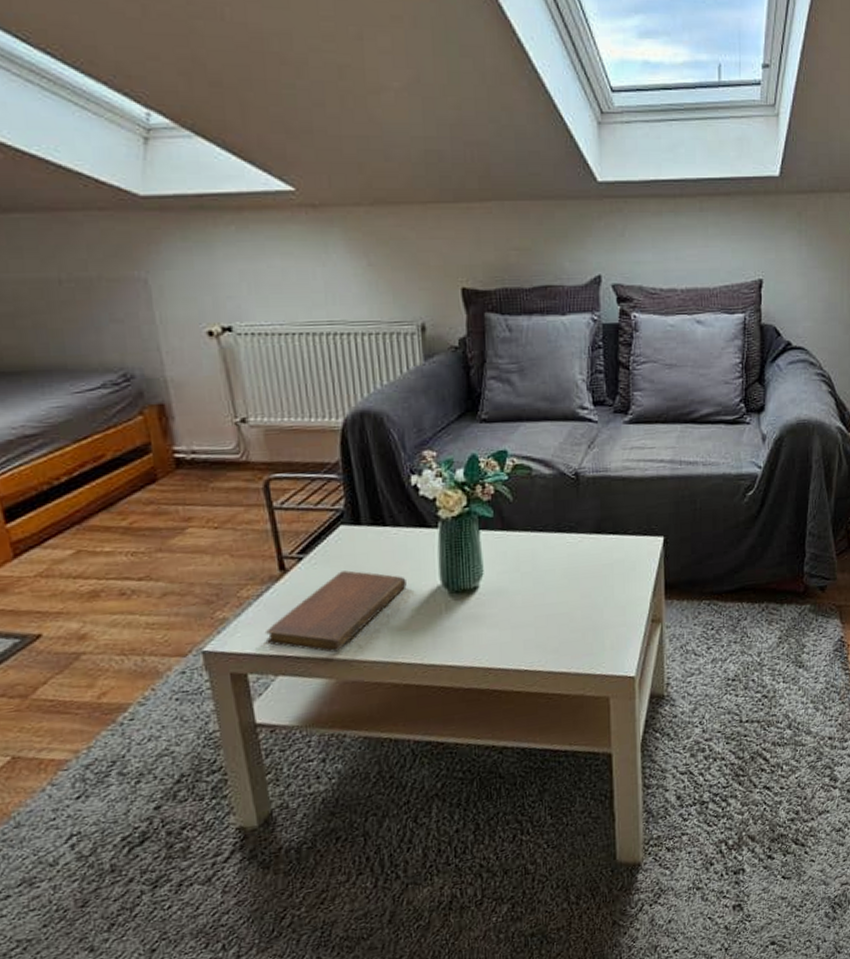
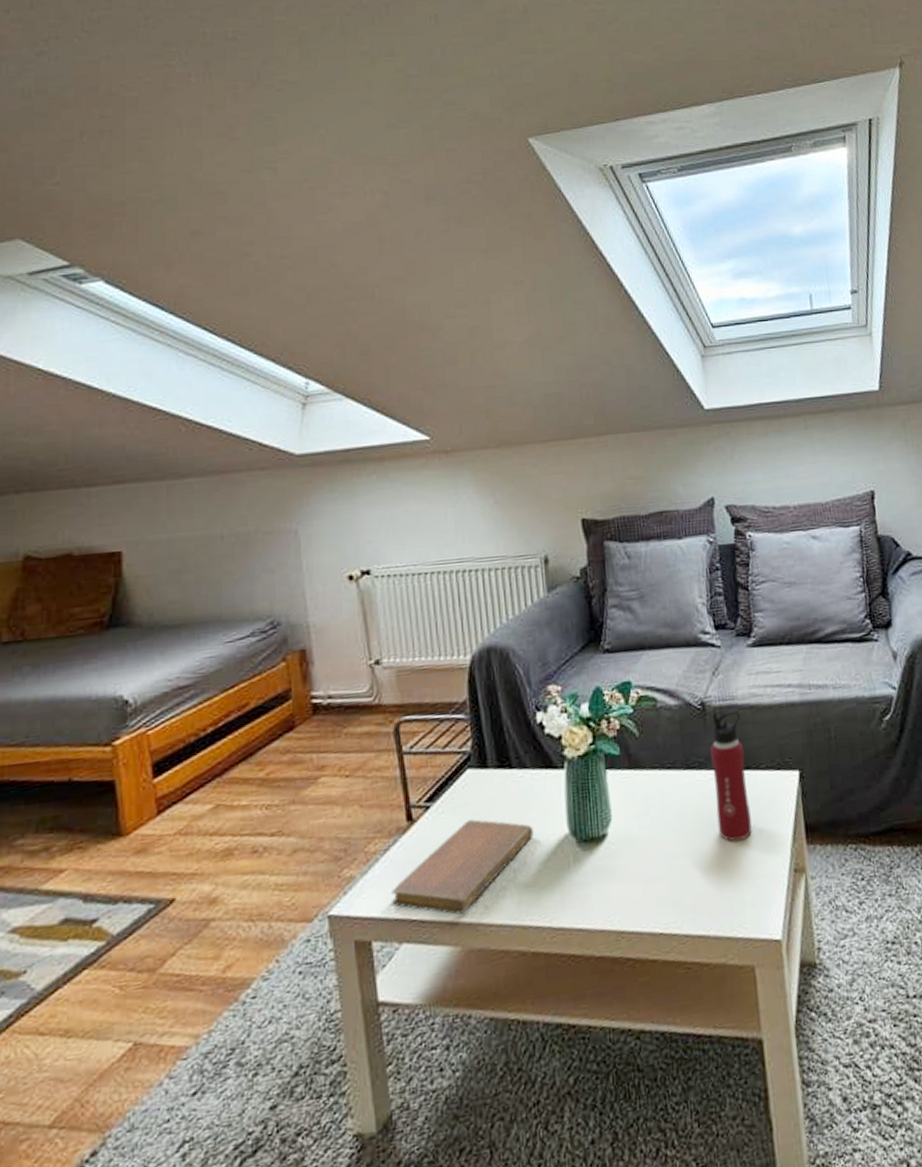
water bottle: none [582,480,616,596] -> present [710,709,752,842]

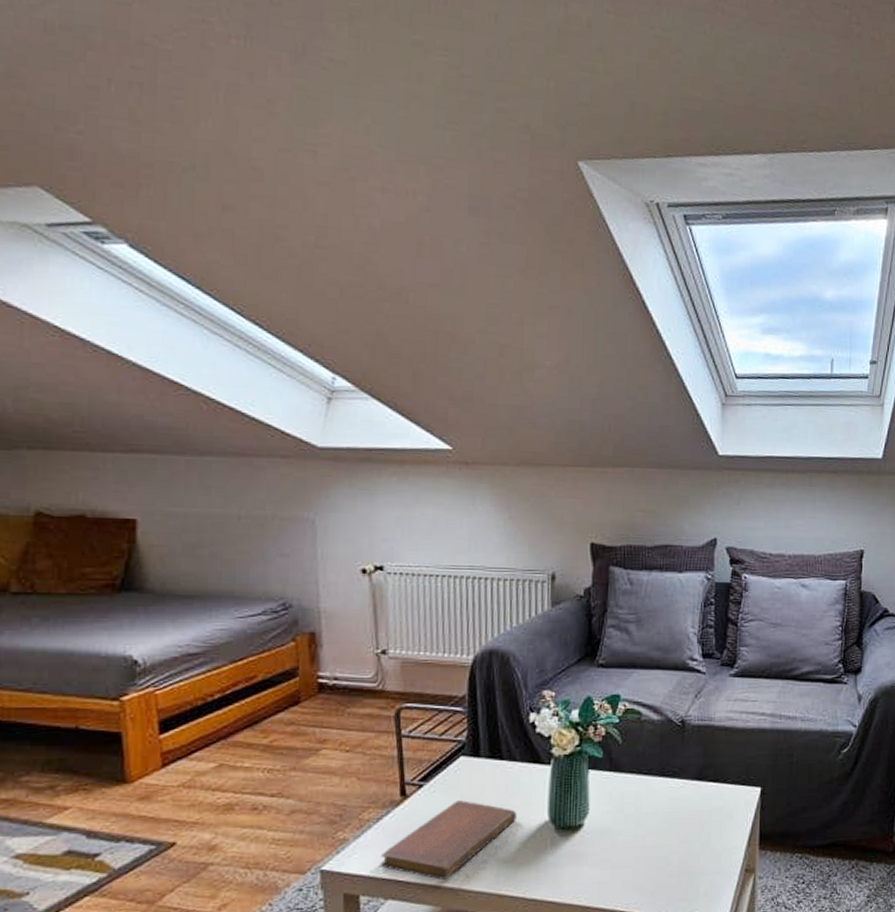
water bottle: present [710,709,752,842] -> none [683,729,716,842]

